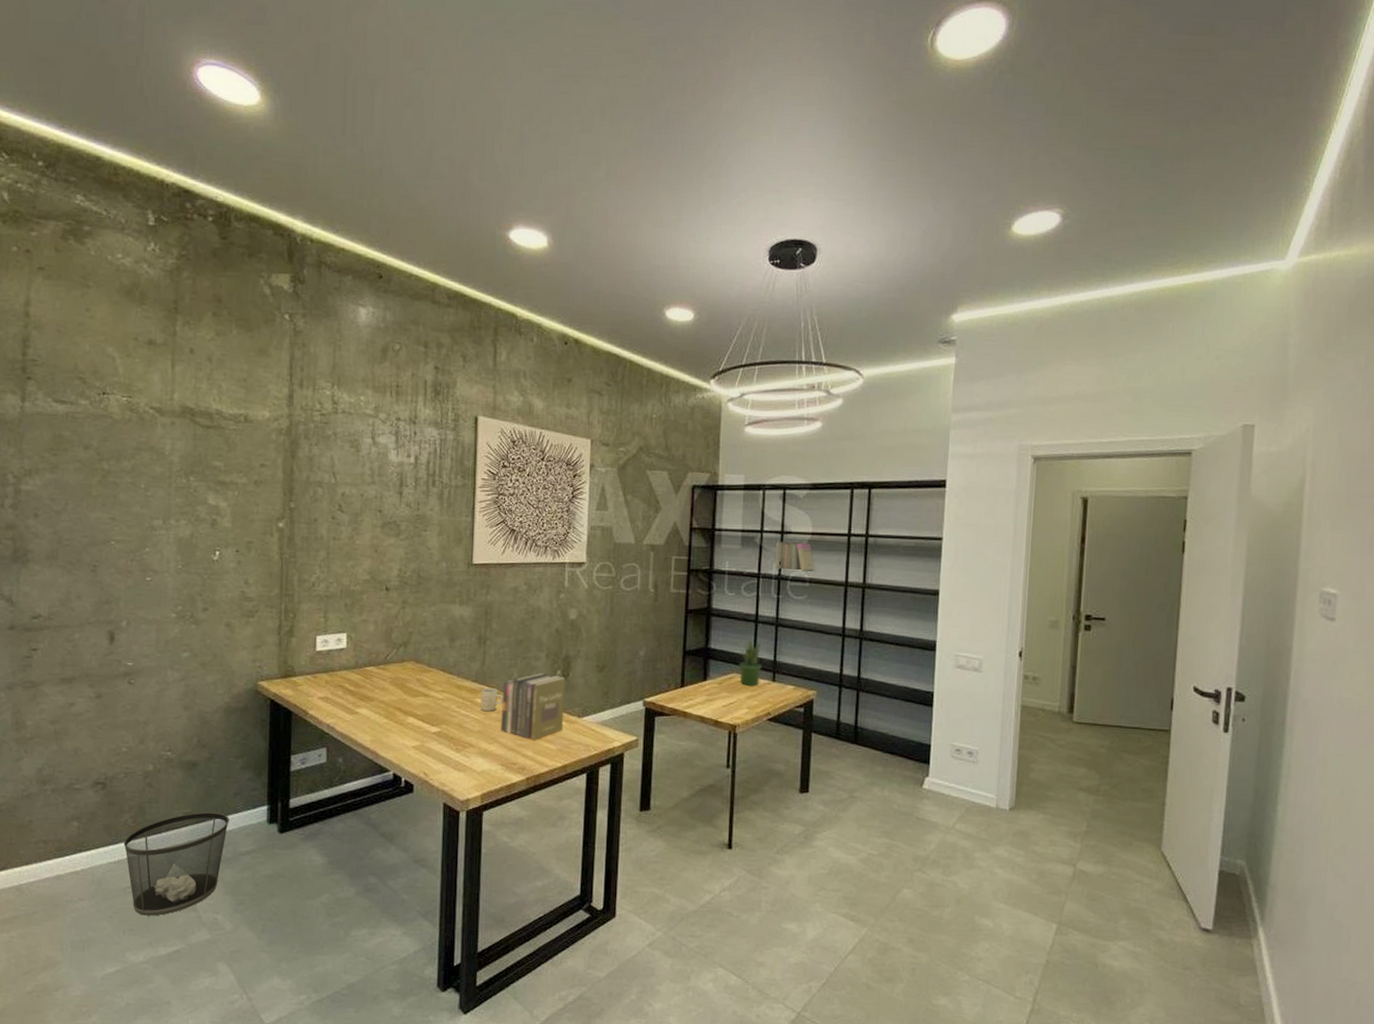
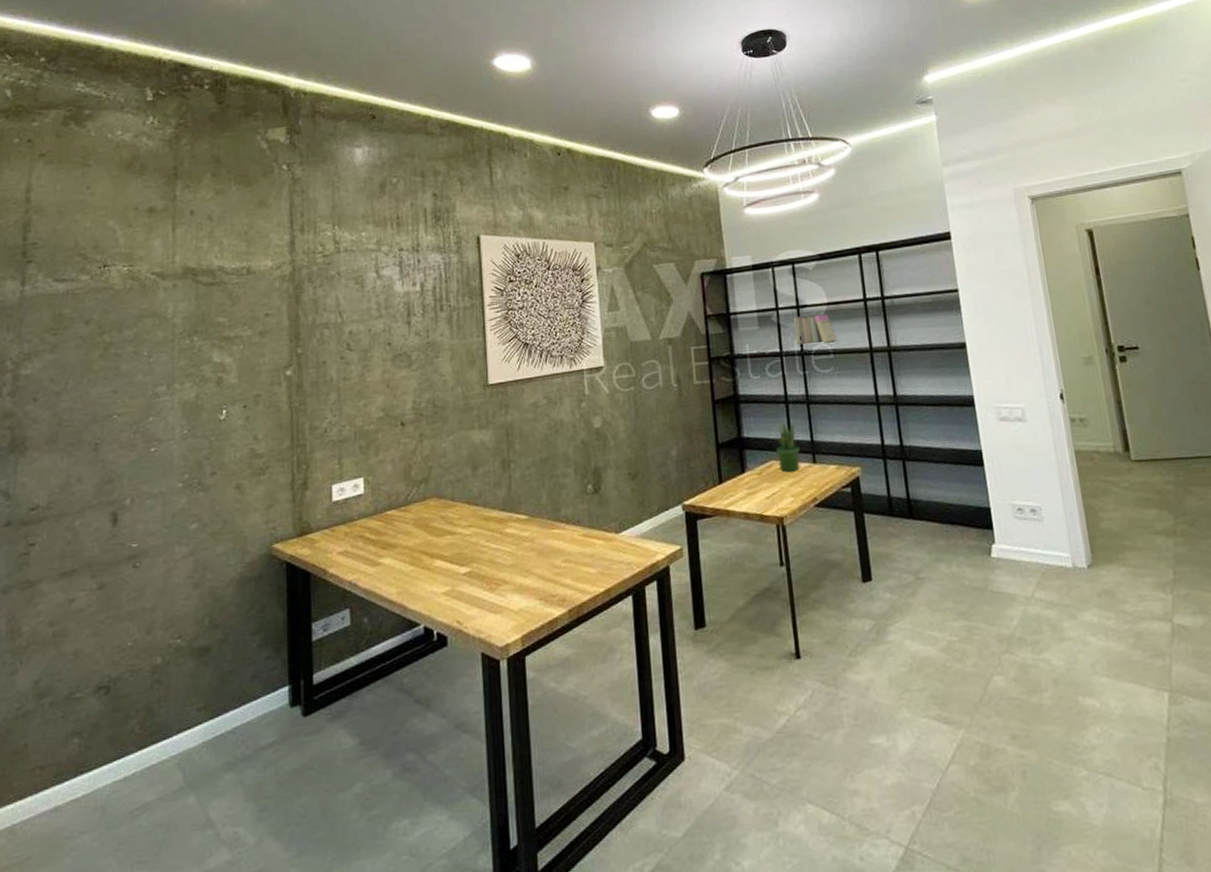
waste bin: present [123,811,229,916] -> none [130,702,247,842]
mug: present [480,688,503,711] -> none [510,514,535,541]
books: present [501,672,566,741] -> none [532,489,601,567]

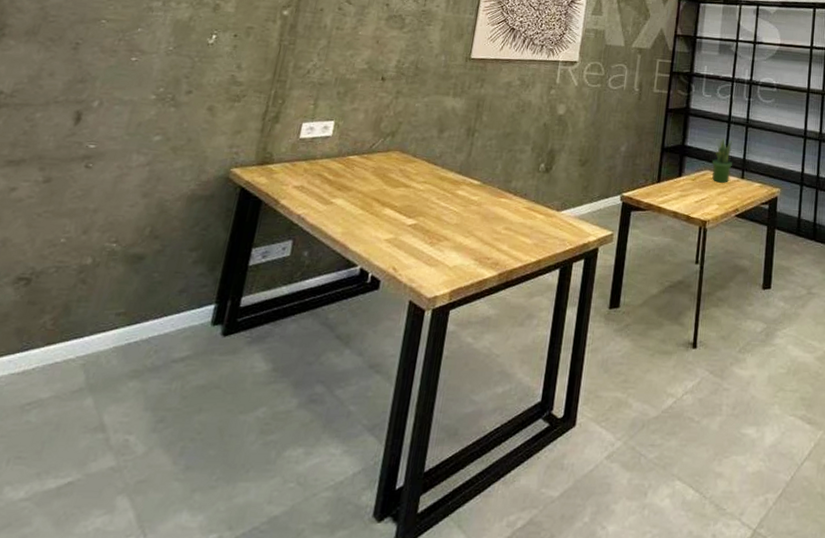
books: present [793,314,837,346] -> none [748,50,782,78]

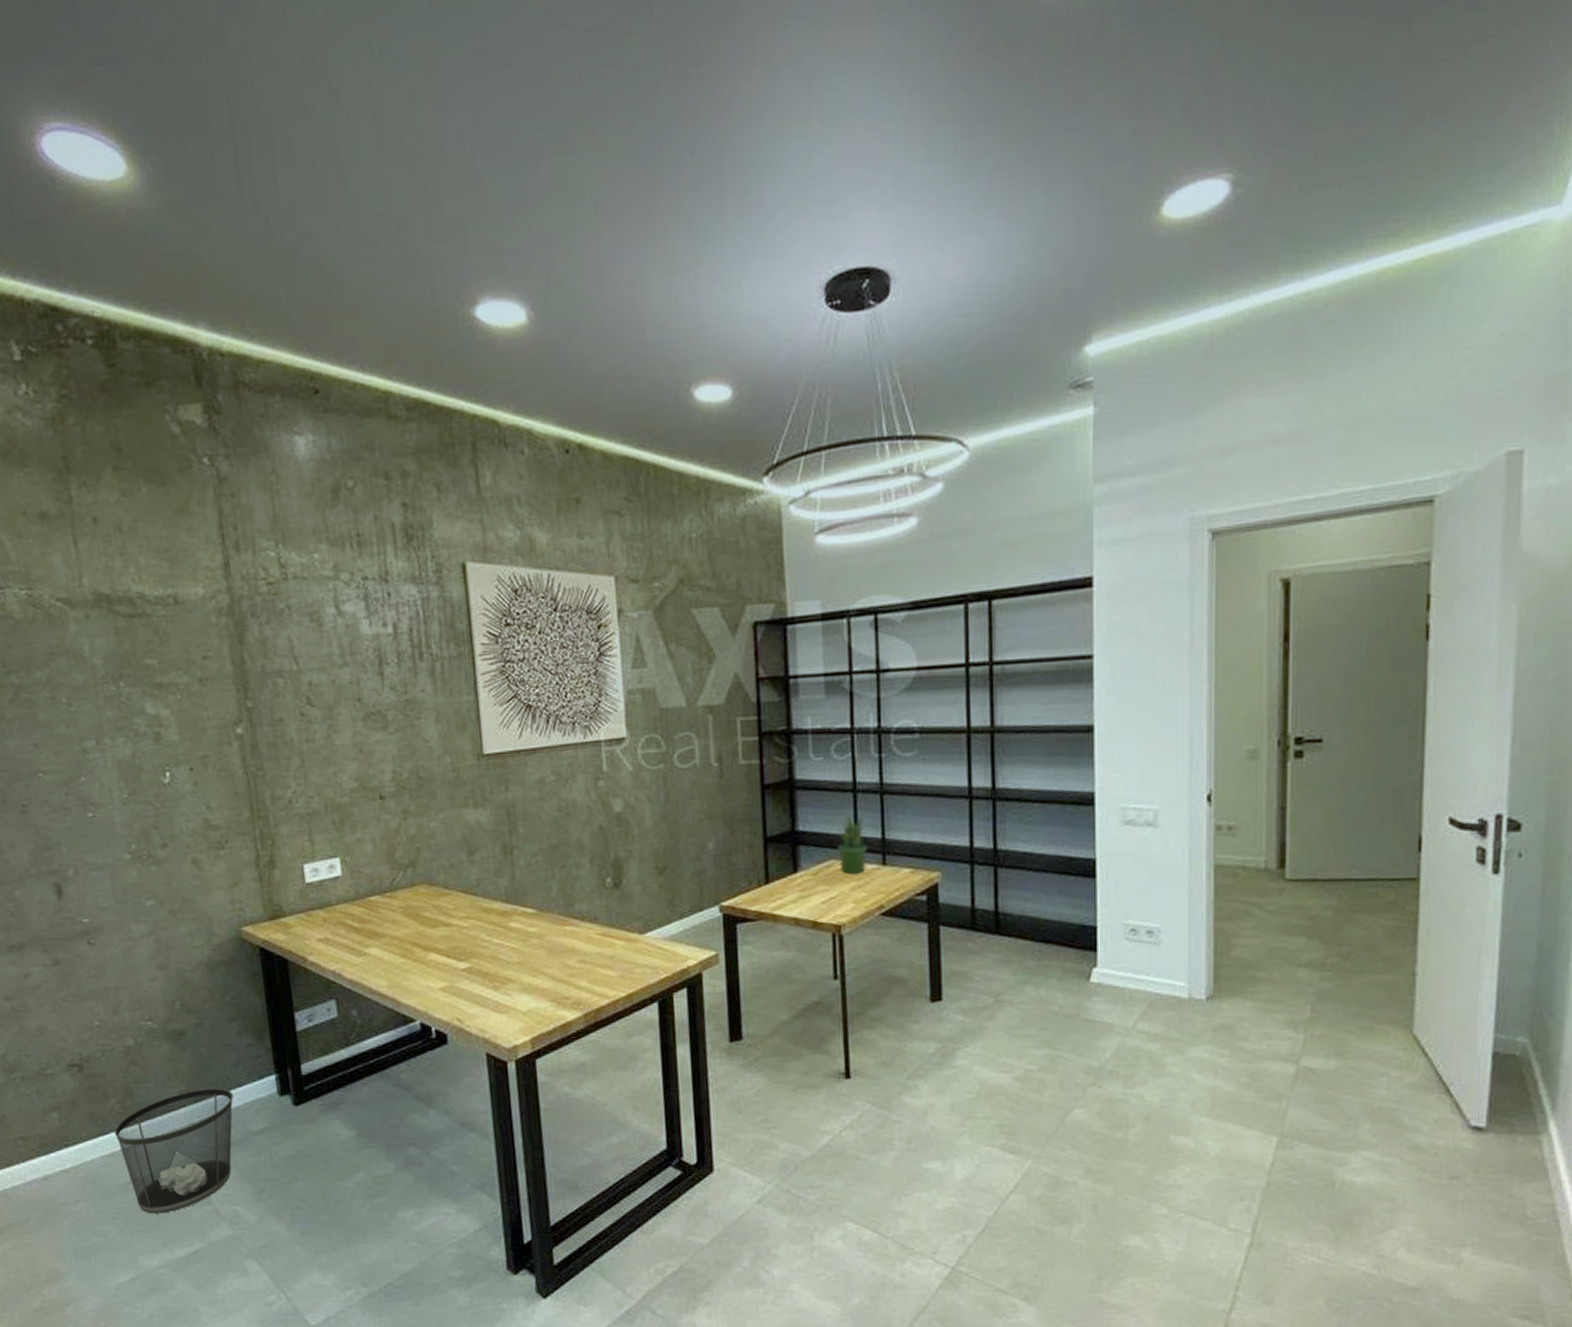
waste bin: none [28,311,168,439] -> present [114,1087,233,1214]

